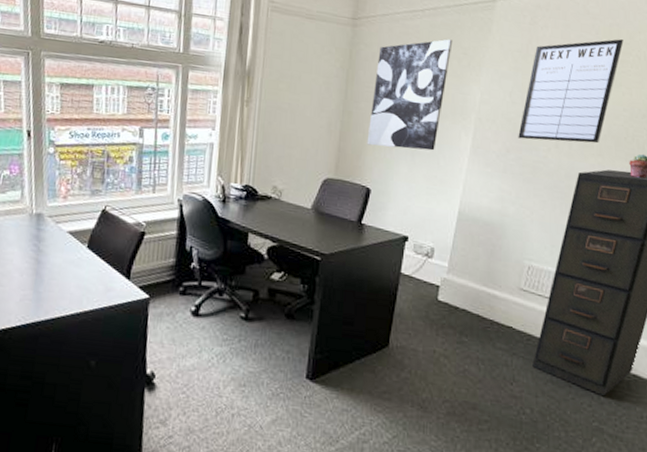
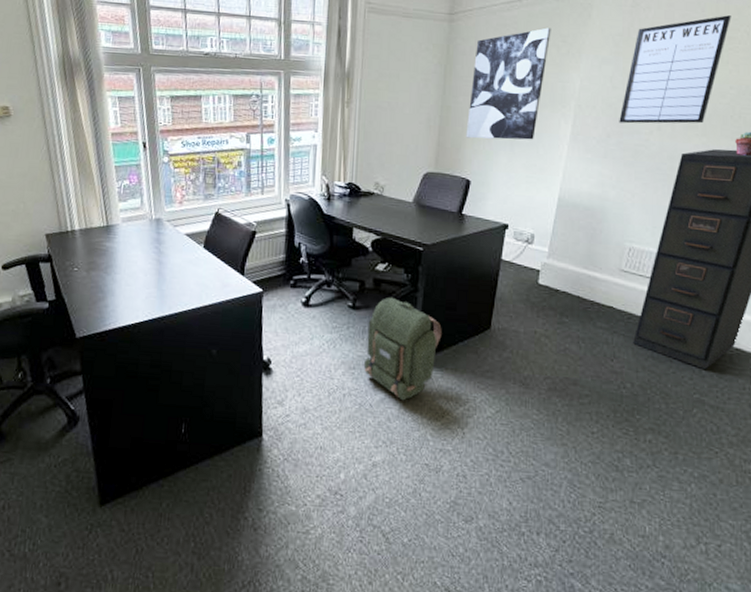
backpack: none [254,308,338,423] -> present [363,297,442,401]

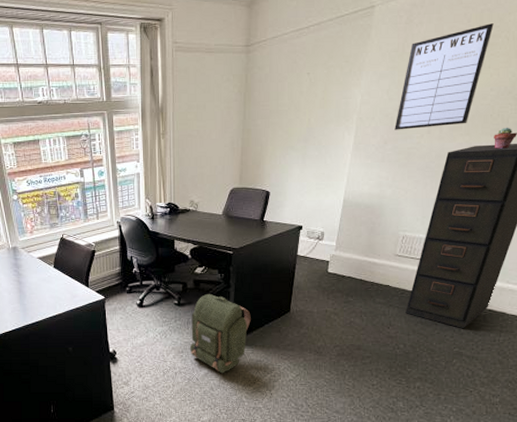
wall art: present [465,28,551,140] -> none [264,50,336,156]

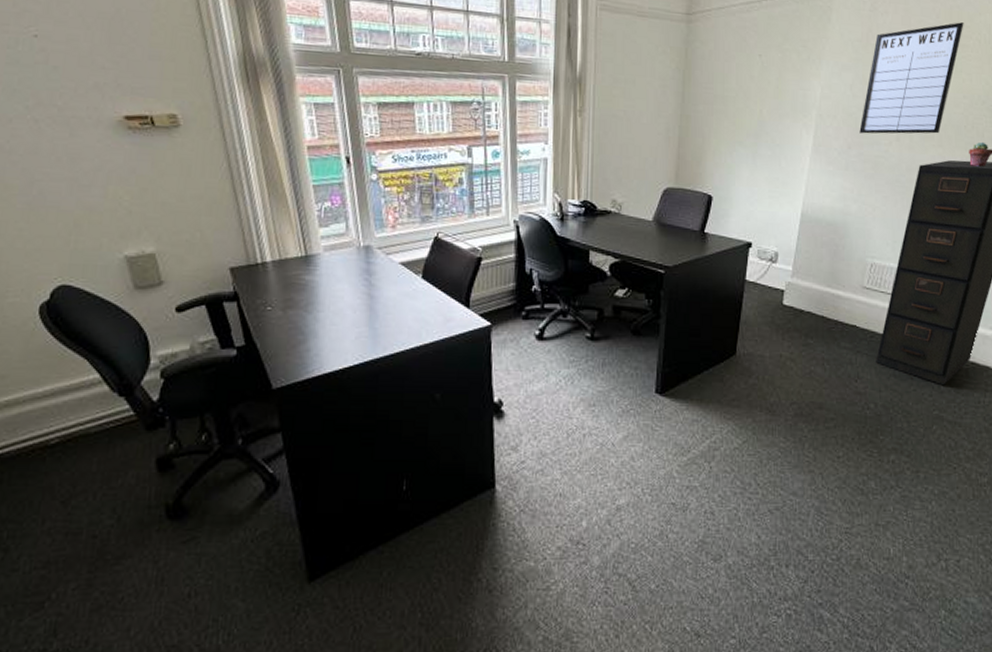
backpack: present [189,293,251,374] -> none [604,325,686,437]

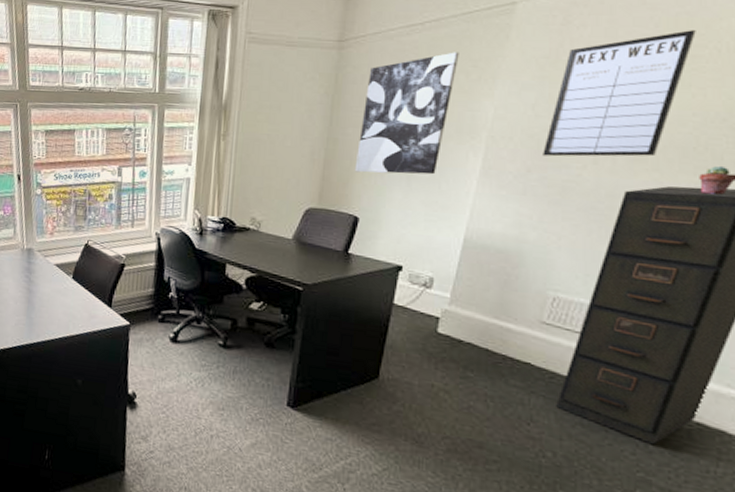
wall art: none [706,31,792,152] -> present [354,52,459,175]

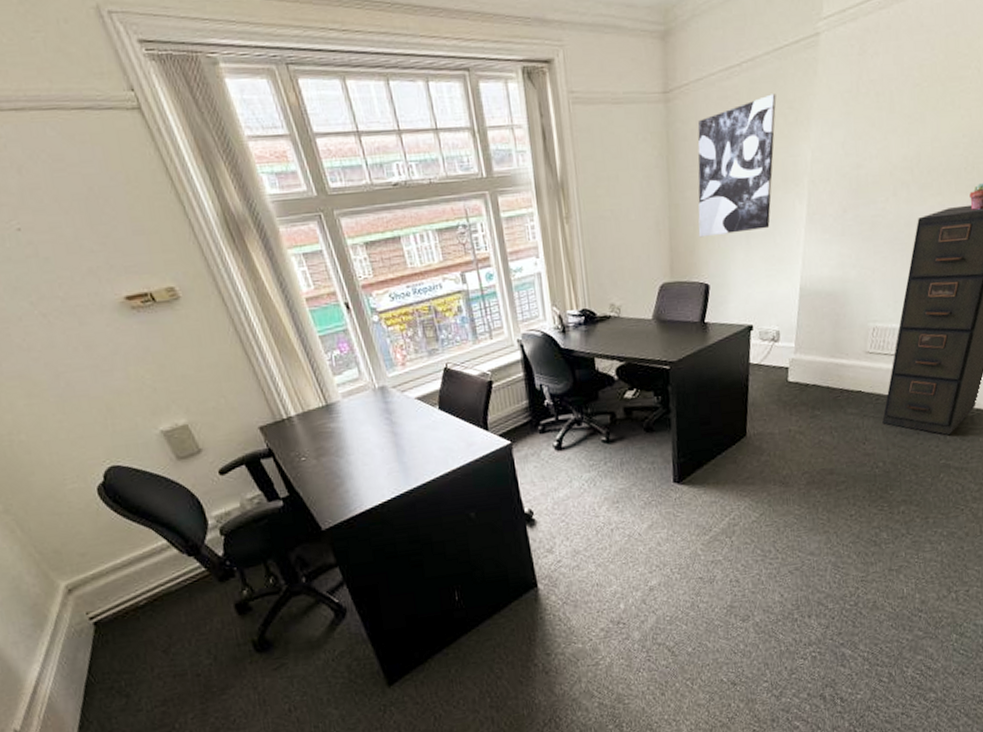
writing board: present [543,30,696,157] -> none [854,51,962,194]

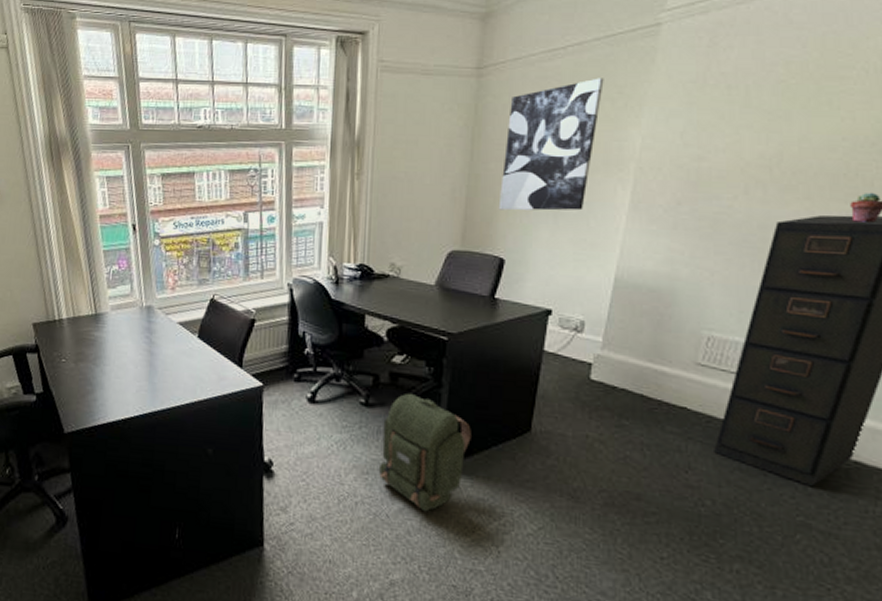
backpack: none [624,423,700,524] -> present [378,393,471,512]

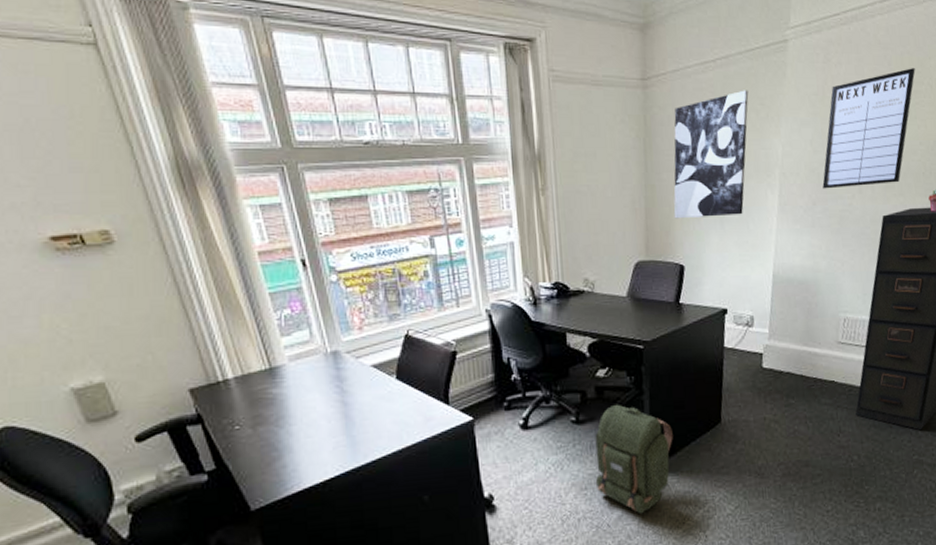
writing board: none [693,50,843,188] -> present [822,68,916,189]

